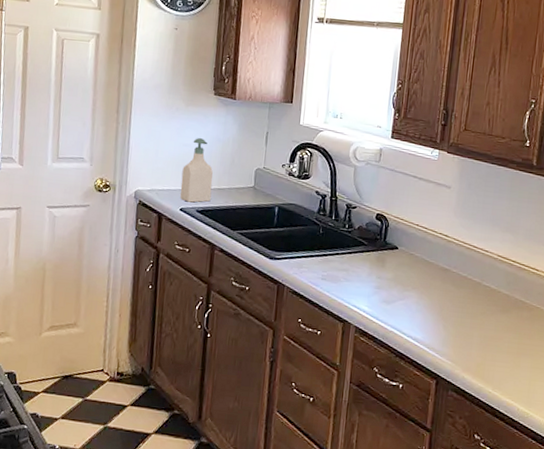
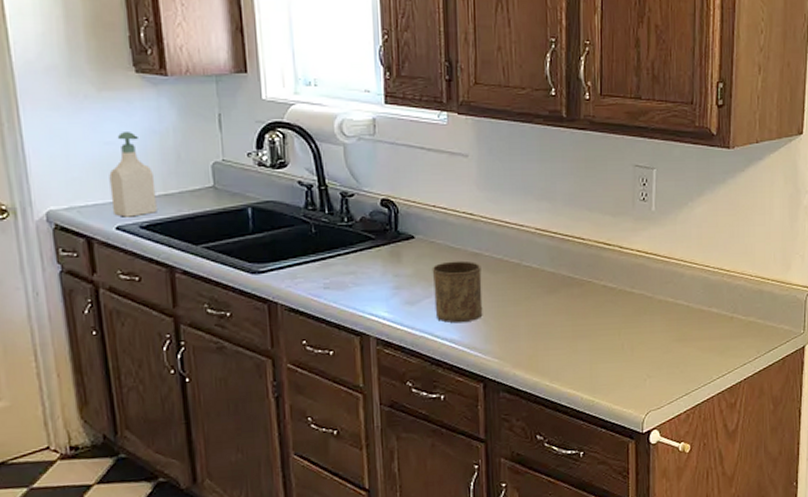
cup: none [405,272,448,326] -> present [432,260,483,323]

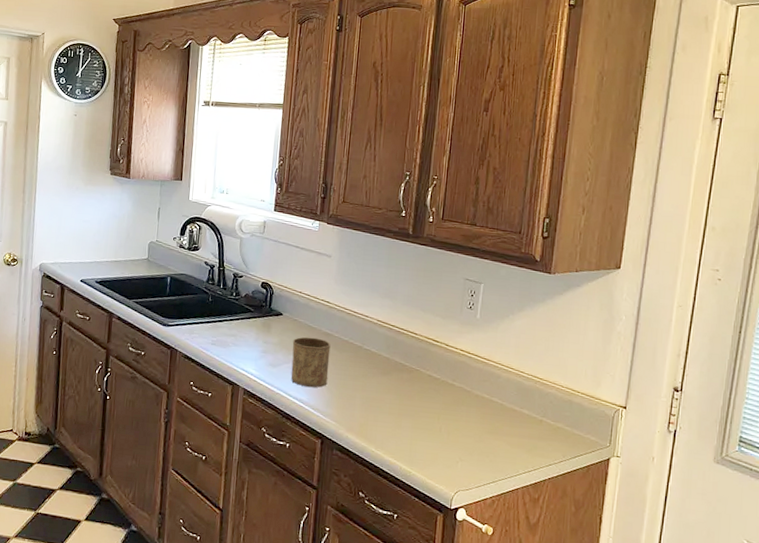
soap bottle: present [109,132,157,217] -> none [80,214,111,274]

